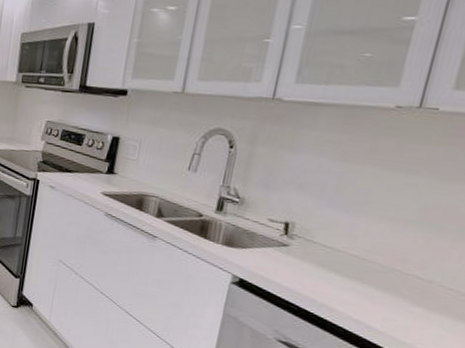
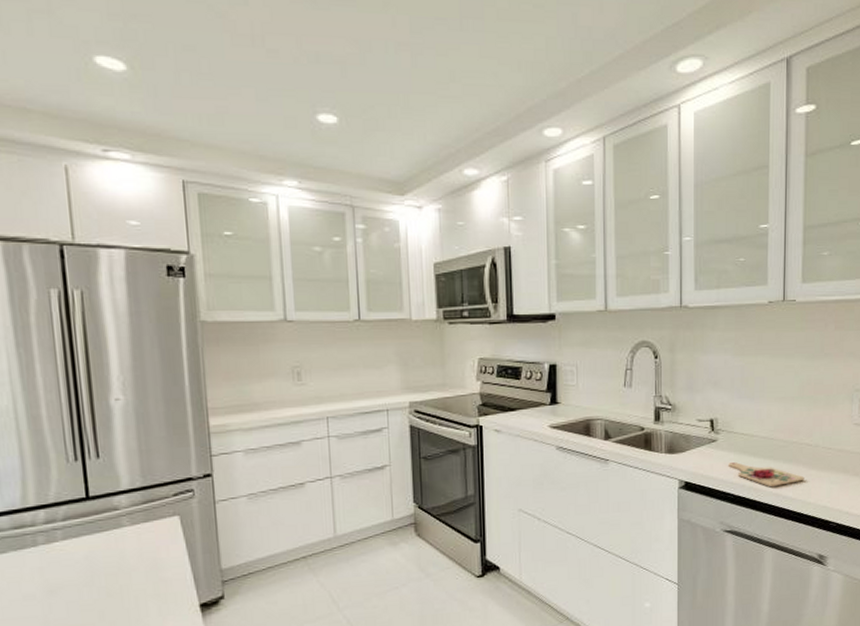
cutting board: none [298,272,403,316] -> present [728,462,804,487]

